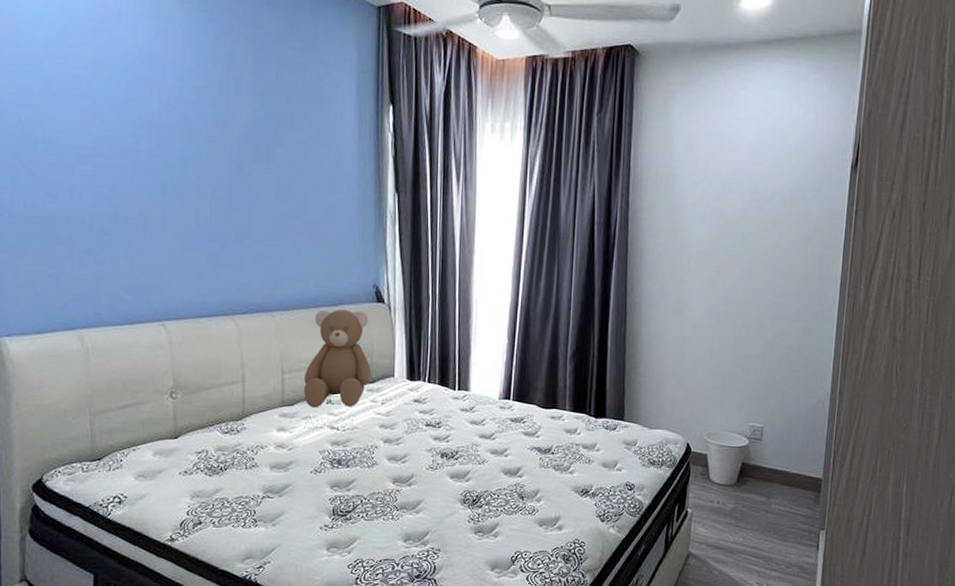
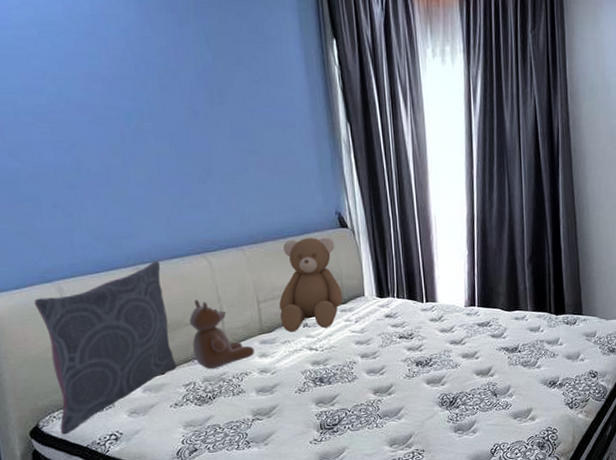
pillow: none [54,318,191,492] -> present [34,260,177,435]
teddy bear: none [209,363,273,439] -> present [189,299,255,370]

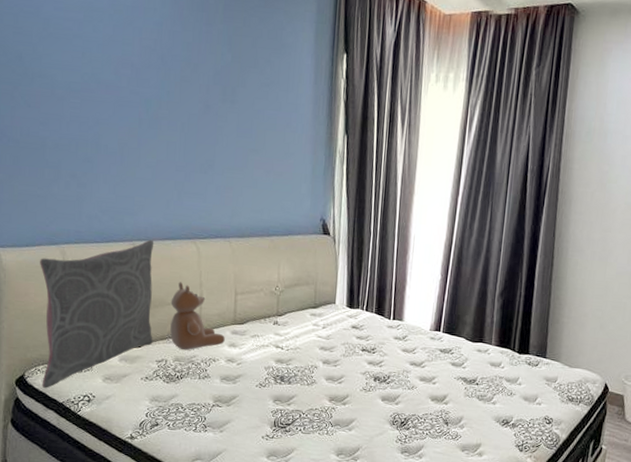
teddy bear: present [279,237,343,332] -> none [254,239,315,329]

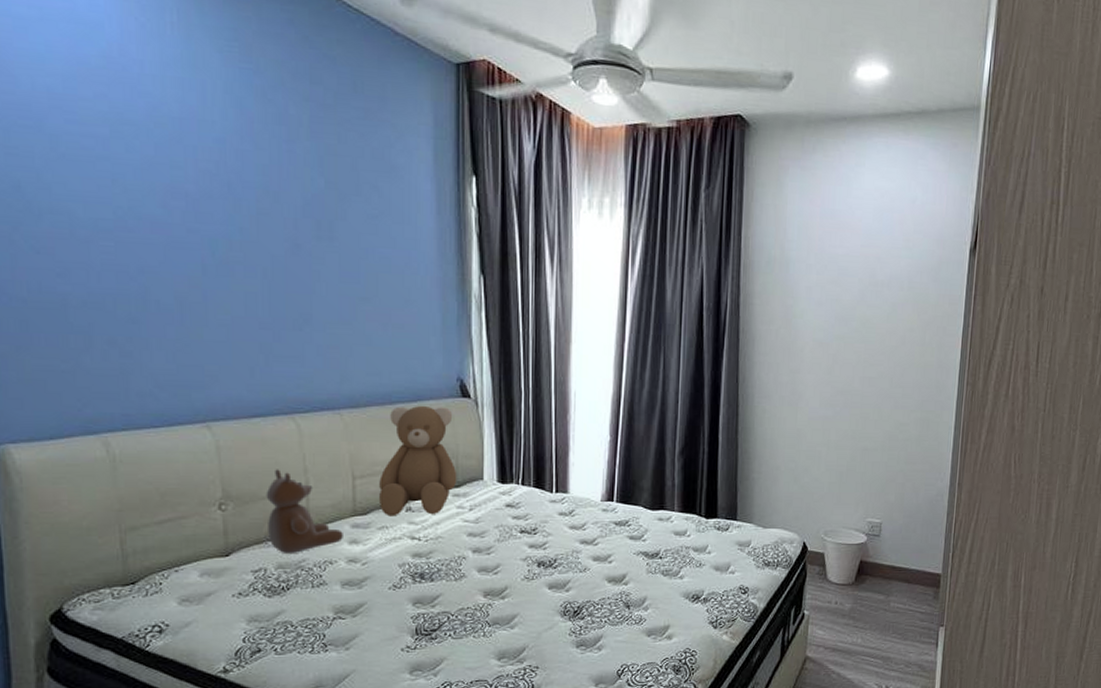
pillow: present [40,239,154,388] -> none [72,418,245,622]
teddy bear: none [254,239,315,329] -> present [379,406,457,517]

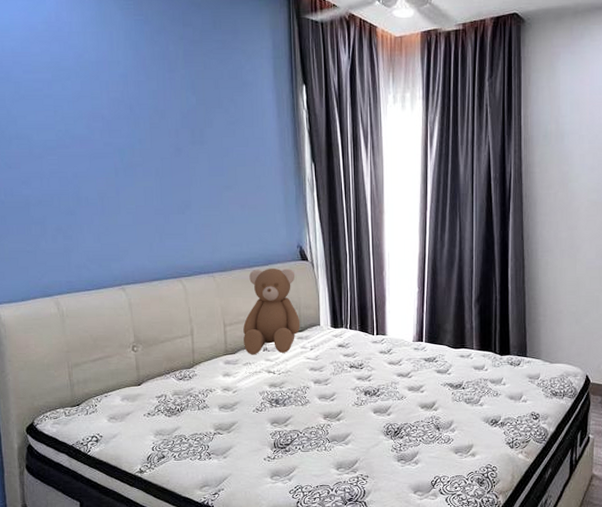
teddy bear: present [266,469,343,555] -> none [164,320,219,384]

